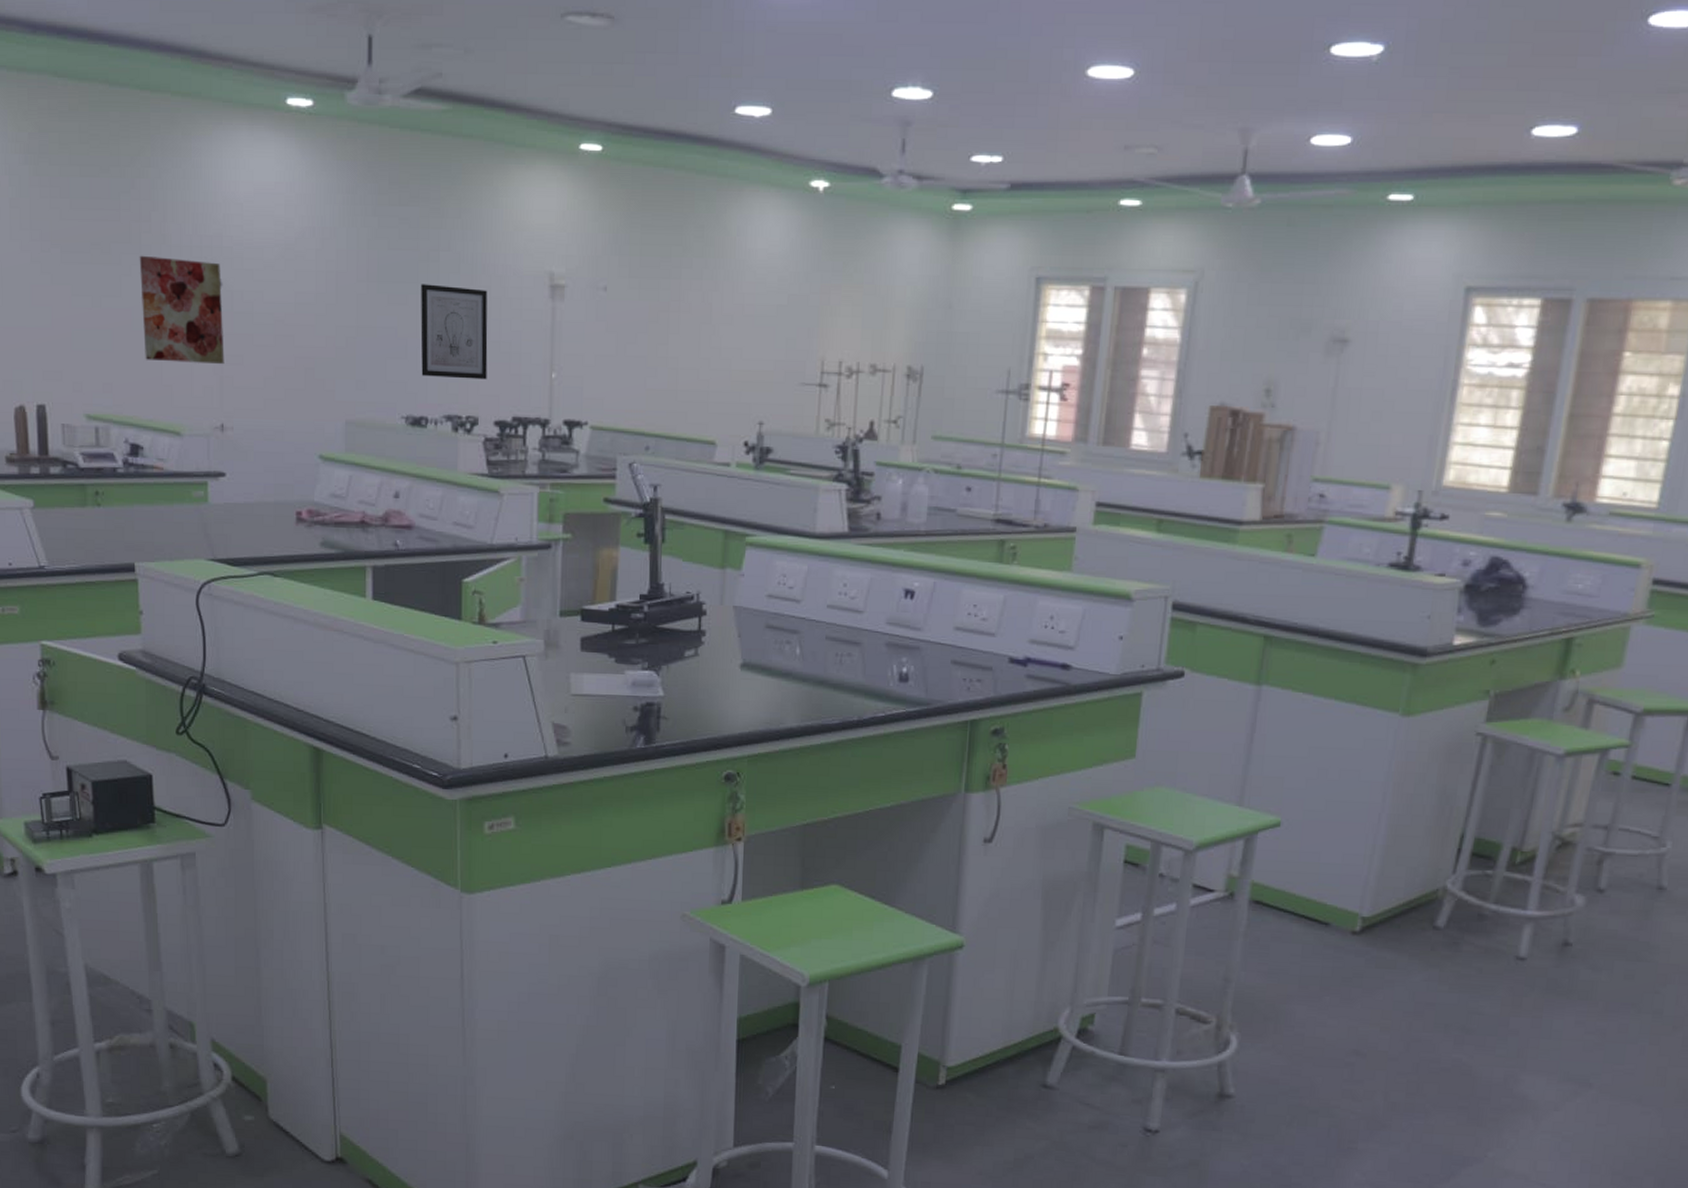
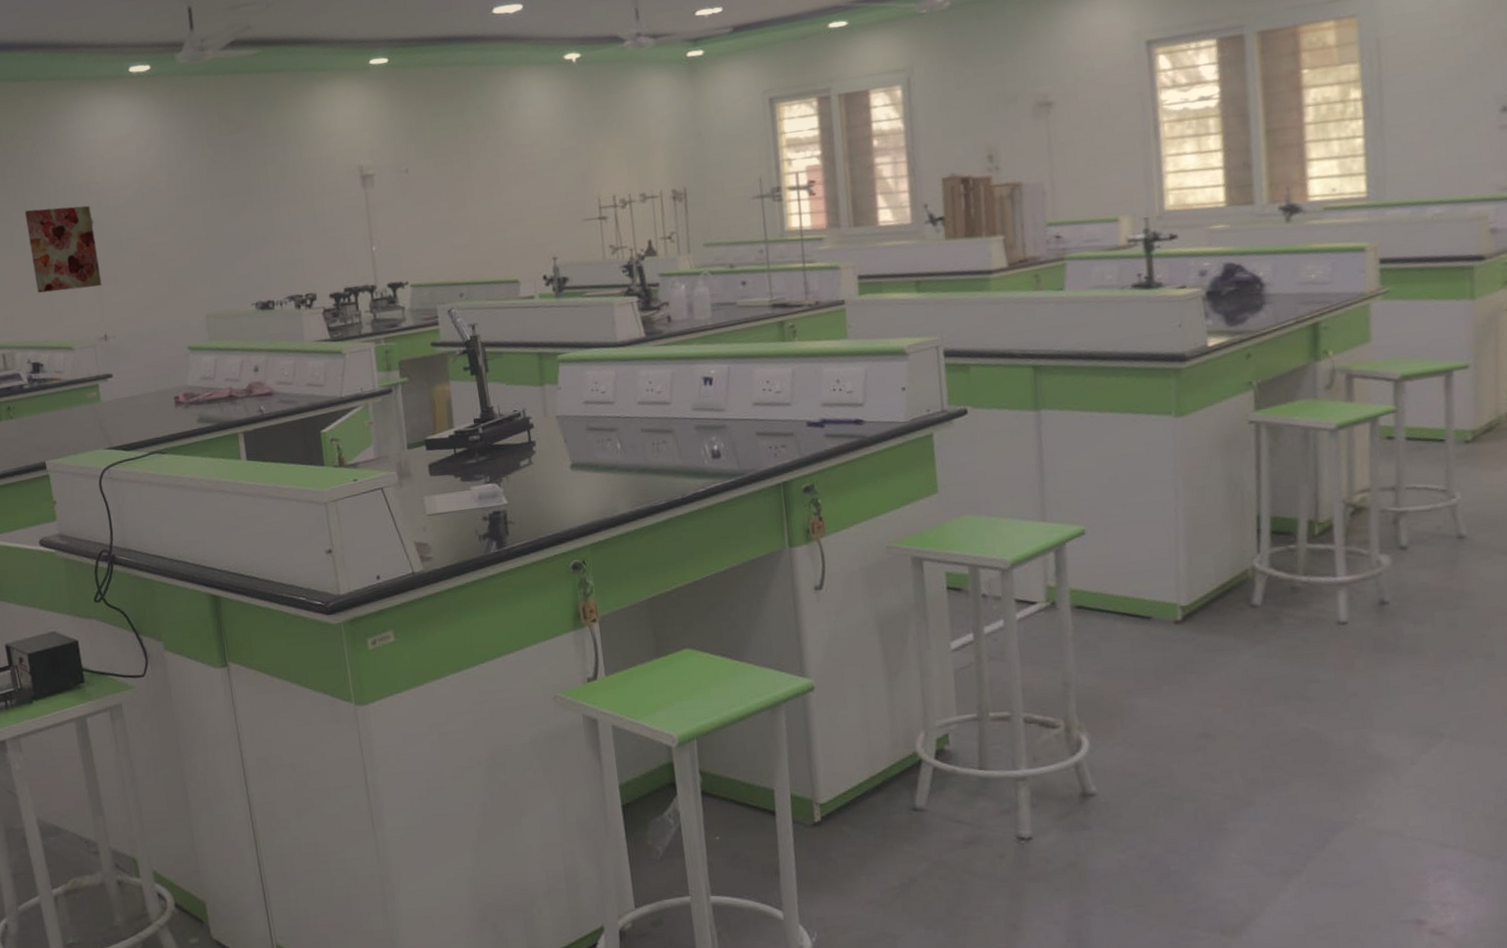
wall art: present [420,284,488,380] -> none [255,189,319,268]

